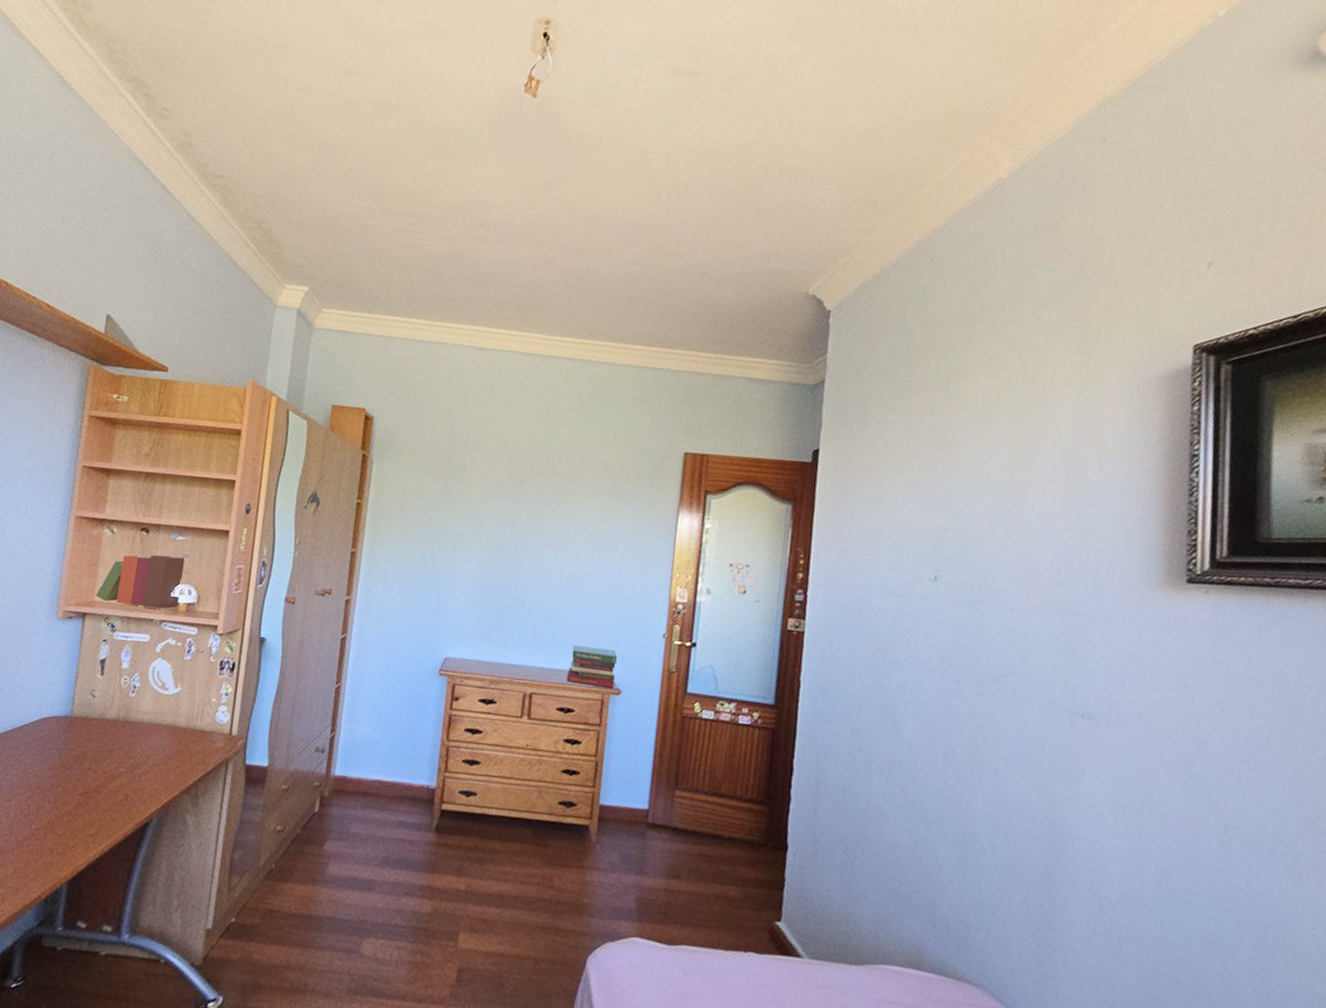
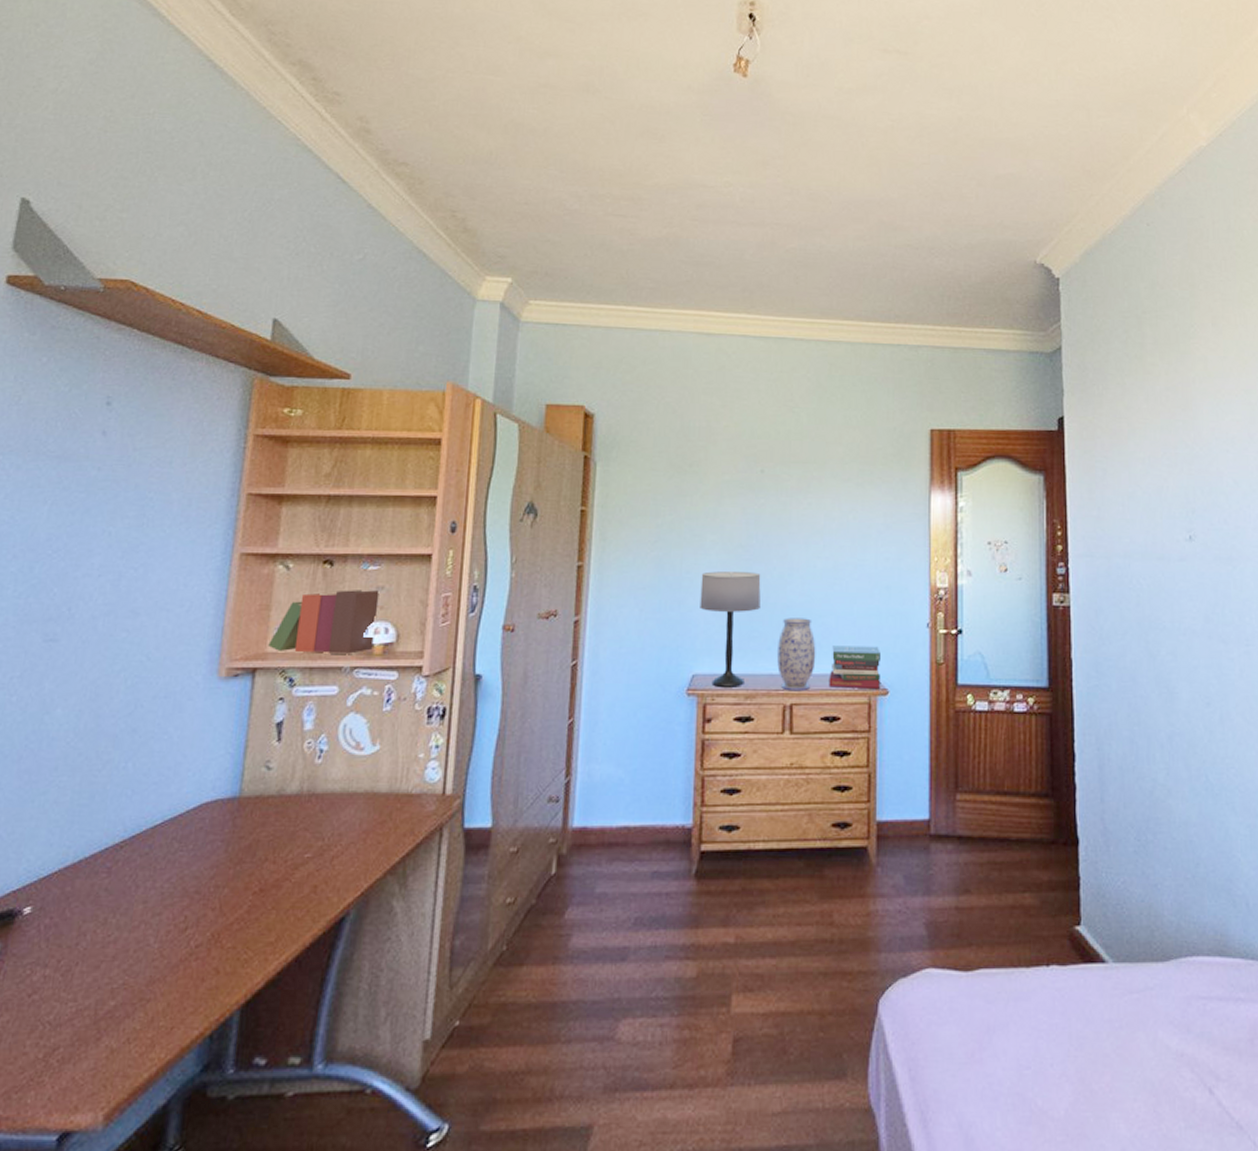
table lamp: none [456,567,513,673] -> present [700,571,762,687]
vase: none [520,616,558,683] -> present [776,618,816,692]

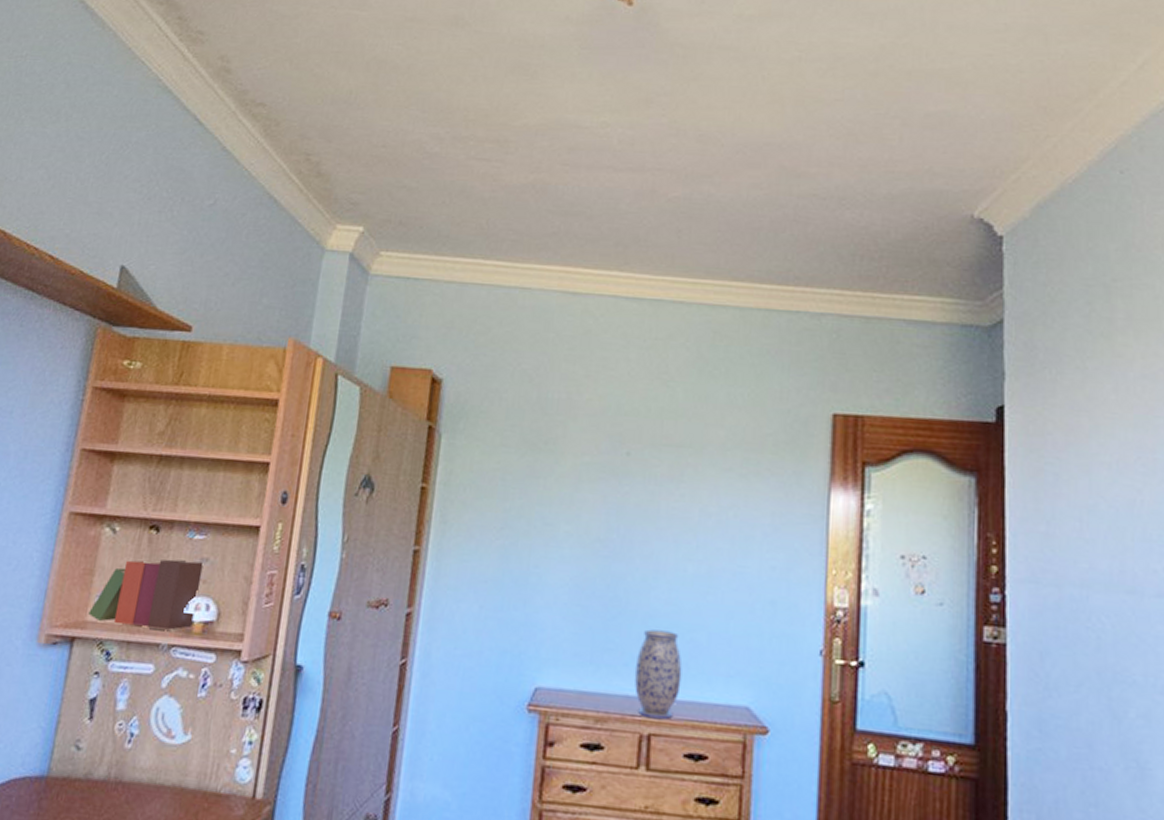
table lamp: present [700,571,762,687] -> none [548,567,621,708]
books: present [828,645,880,690] -> none [695,667,761,727]

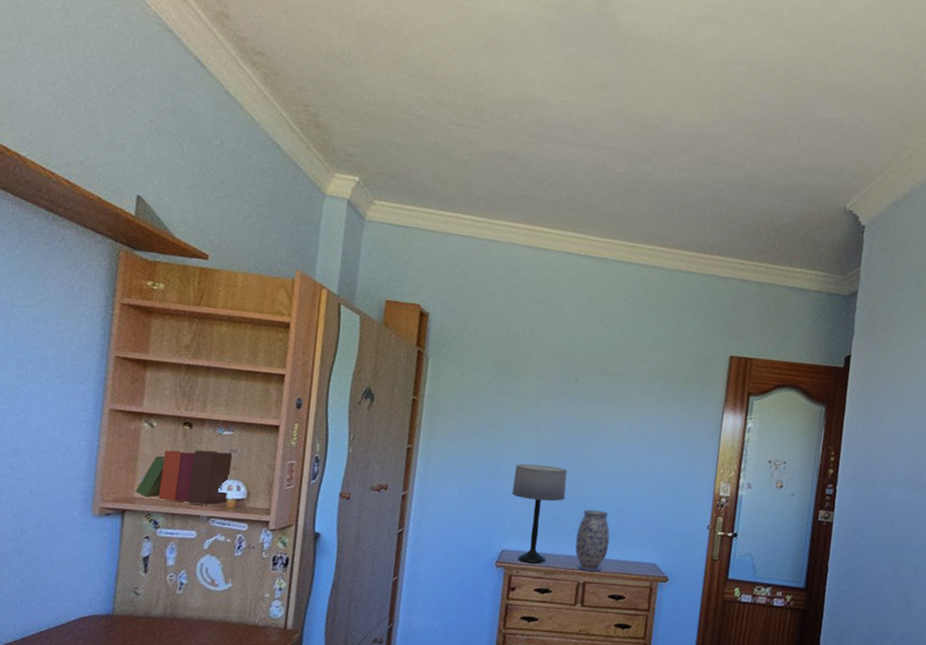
table lamp: none [548,567,621,708] -> present [512,463,568,564]

